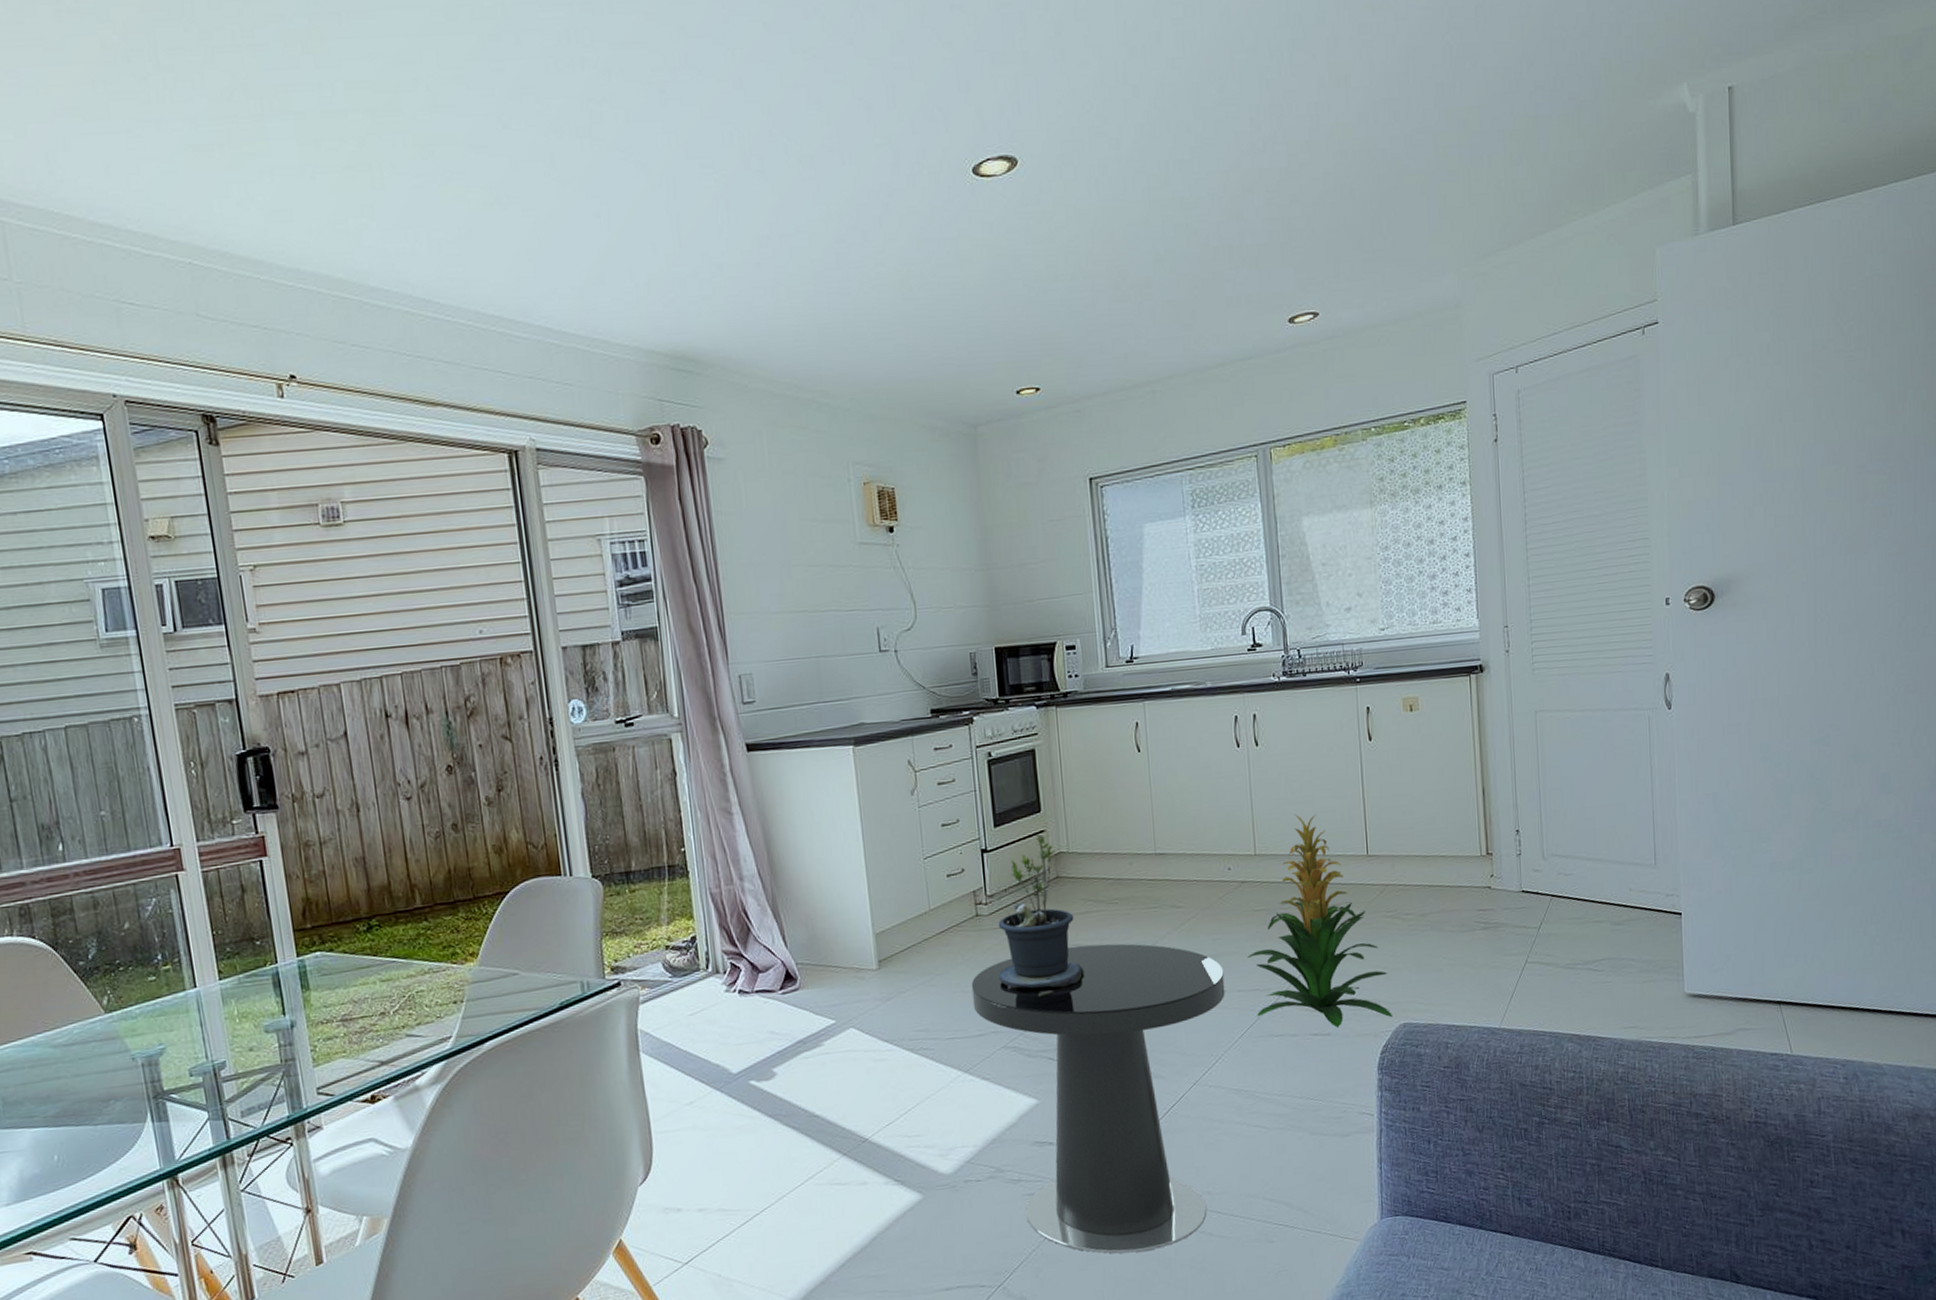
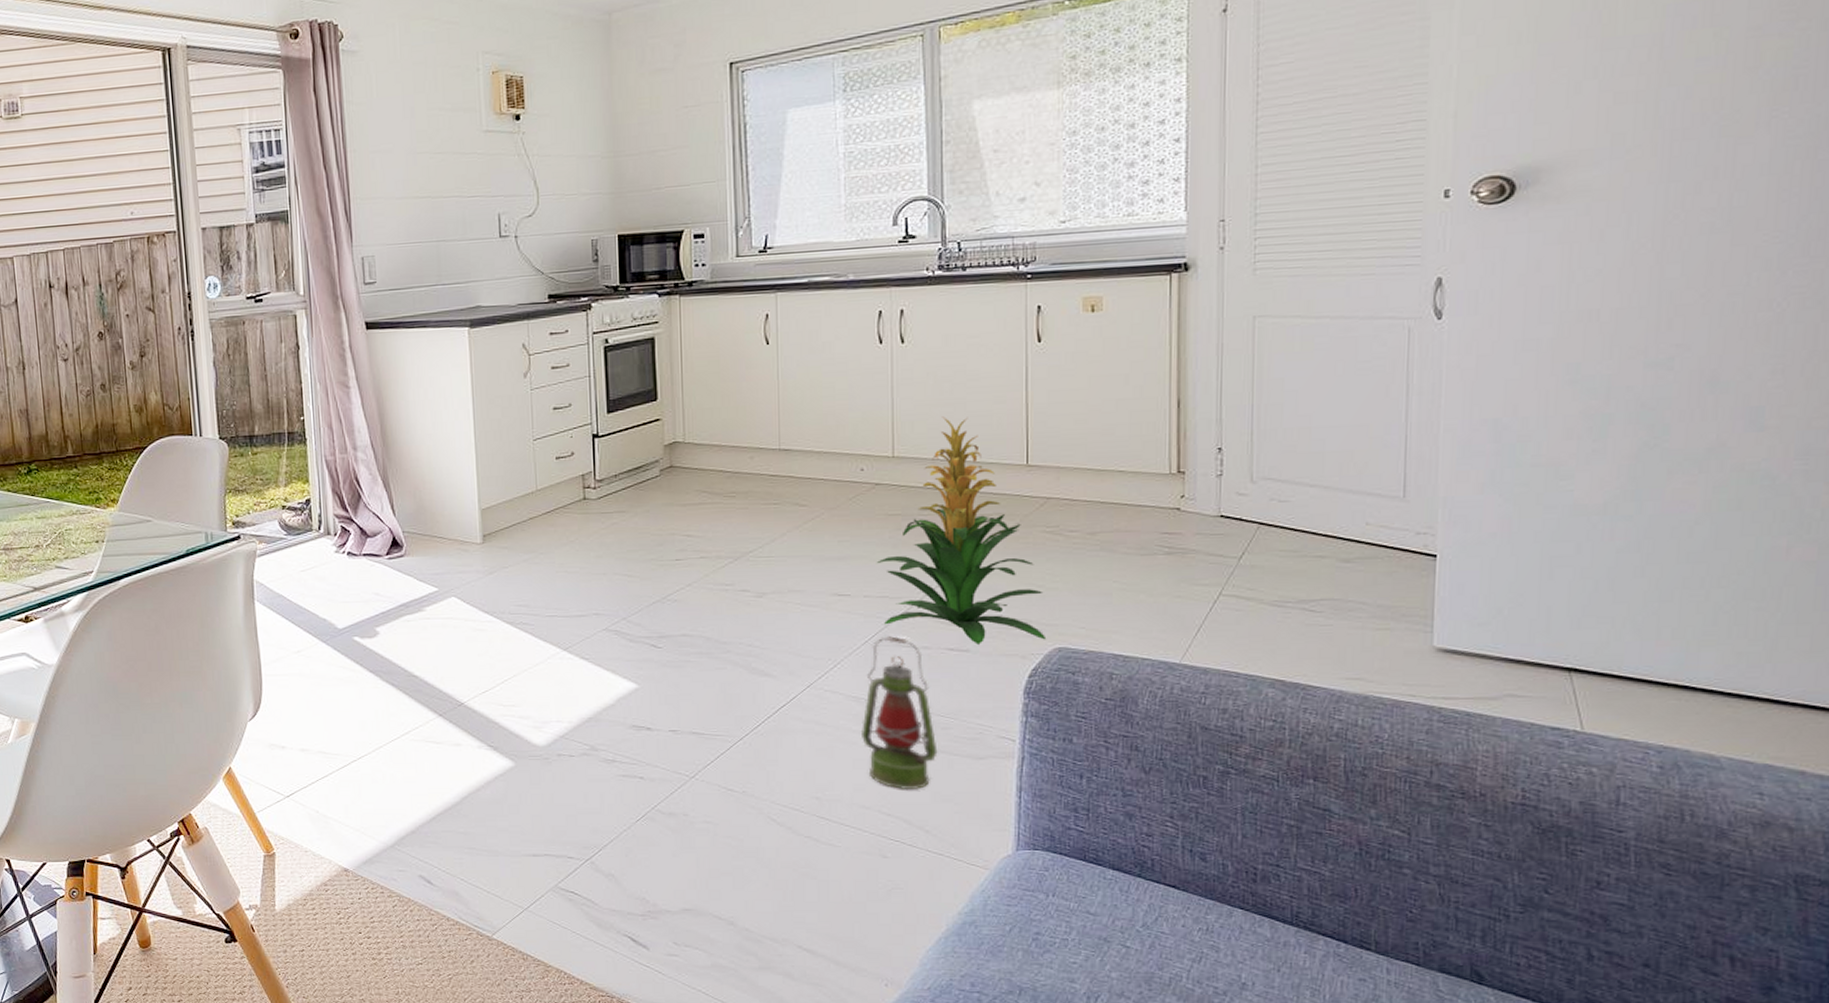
side table: present [971,943,1225,1254] -> none [575,536,849,847]
potted plant: present [998,834,1084,998] -> none [604,422,694,584]
lantern: none [1243,1027,1310,1175] -> present [862,636,938,790]

